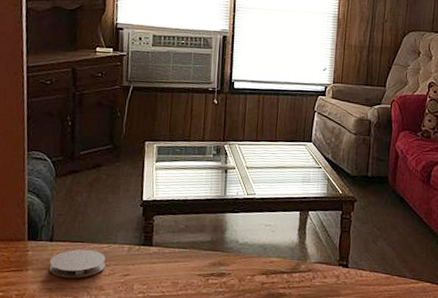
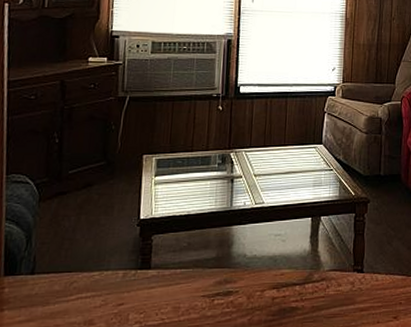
coaster: present [49,249,106,279] -> none [29,279,97,315]

